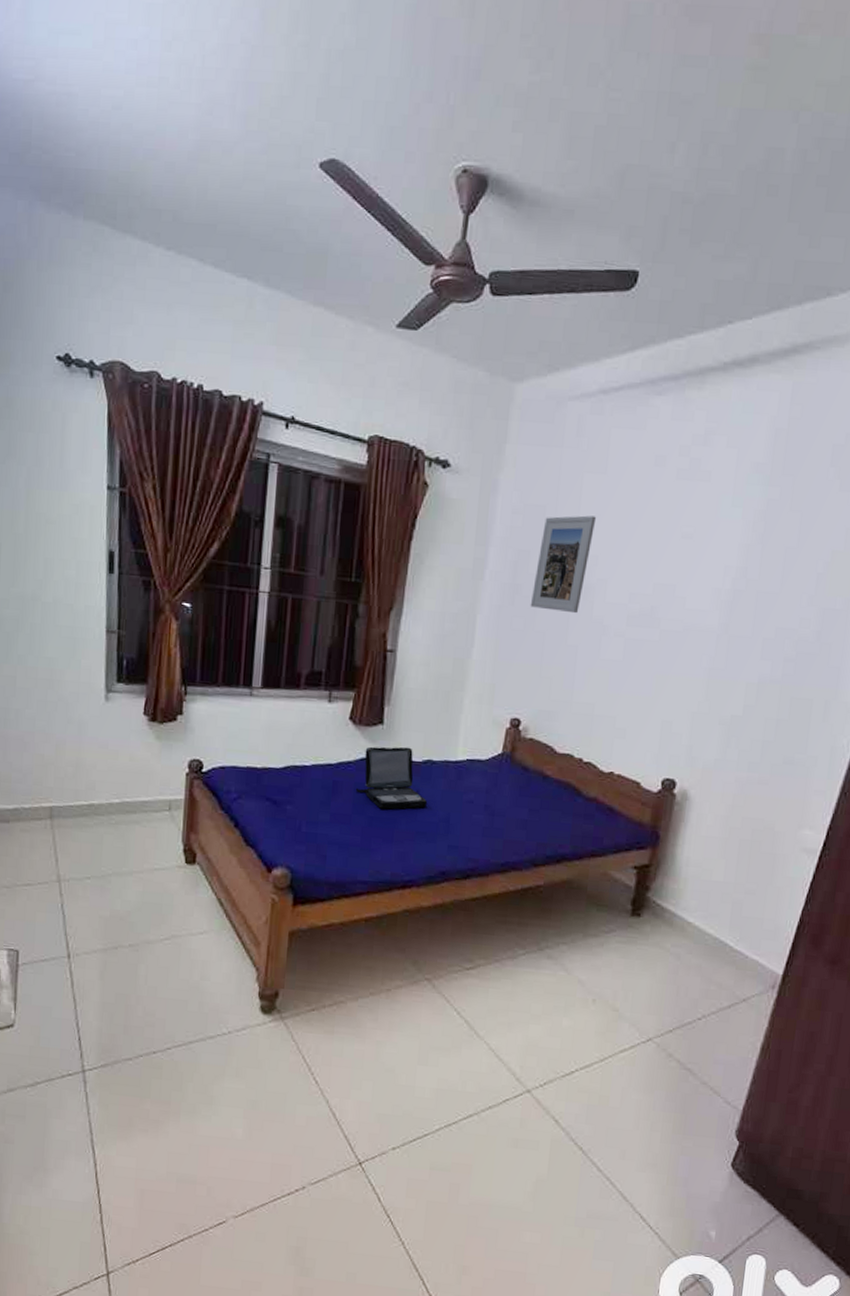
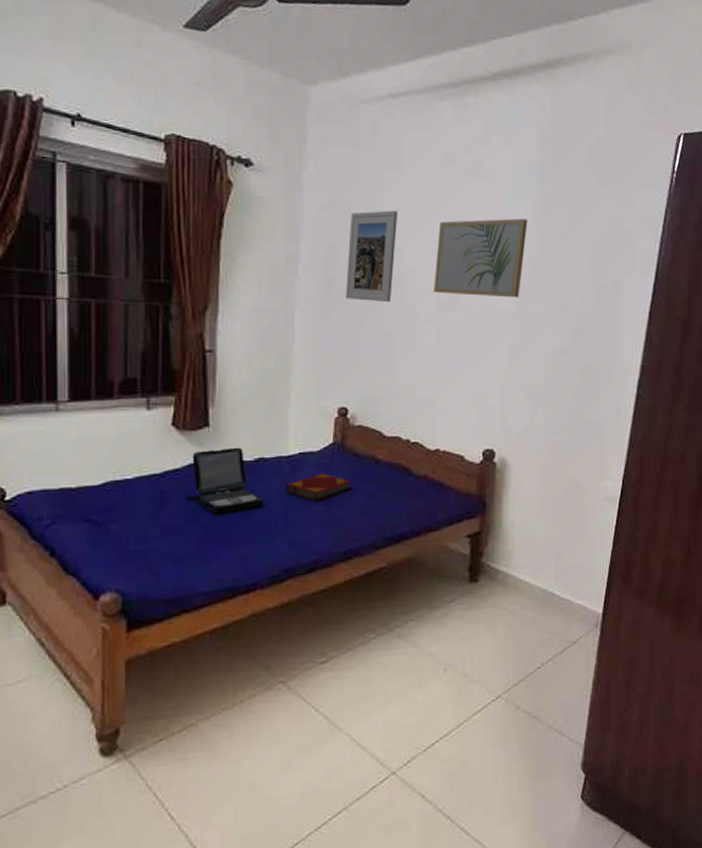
hardback book: none [449,781,517,810] -> present [285,472,352,501]
wall art: none [627,527,746,617] -> present [434,218,528,298]

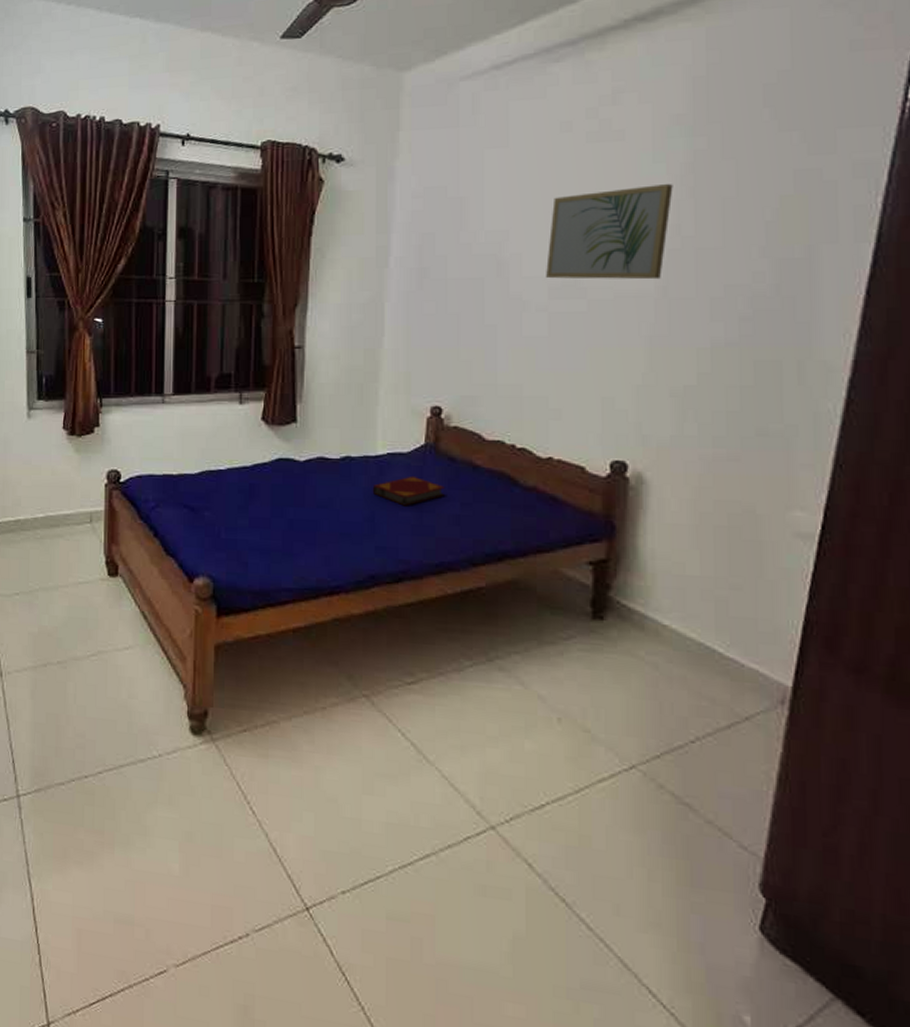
laptop: present [185,447,263,514] -> none [272,444,348,511]
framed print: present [345,210,398,303] -> none [440,190,503,292]

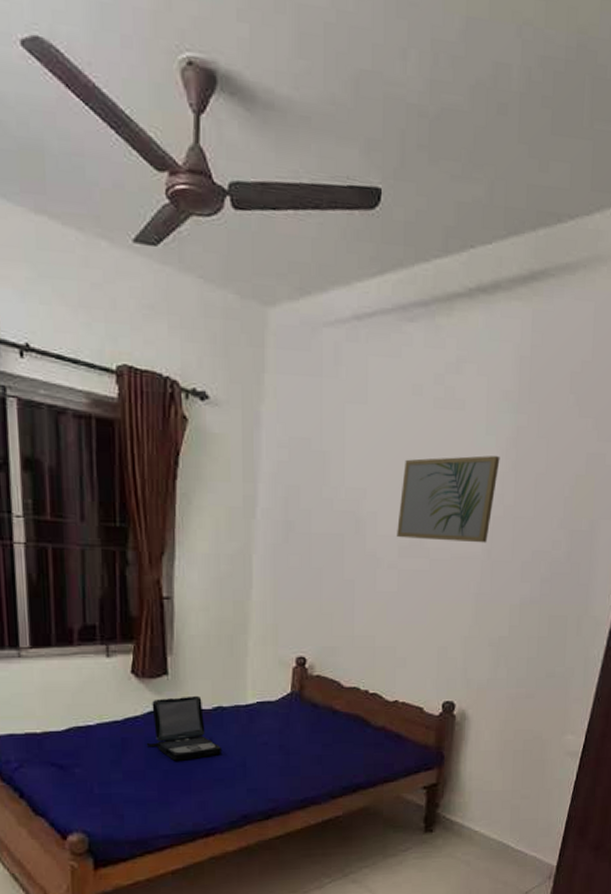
laptop: none [272,444,348,511] -> present [146,695,221,761]
hardback book: present [372,475,446,506] -> none [243,722,310,750]

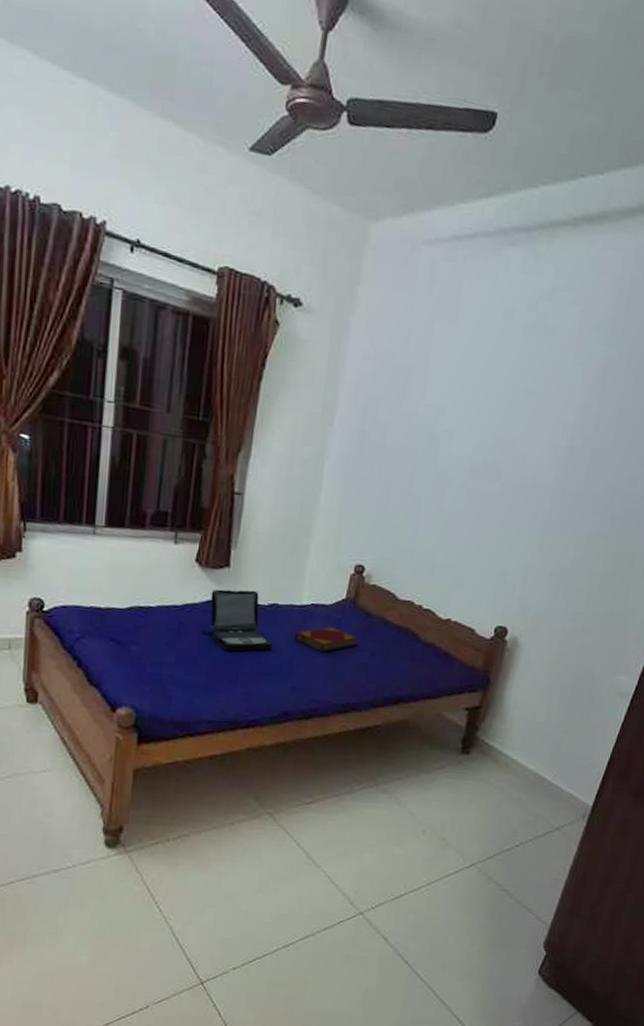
hardback book: none [243,722,310,750] -> present [294,626,359,653]
wall art: present [397,455,500,543] -> none [470,381,585,473]

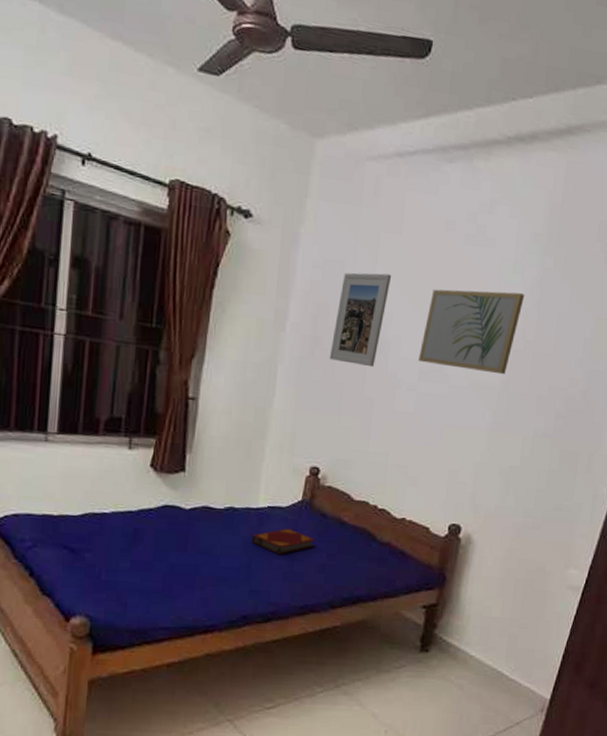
laptop: present [201,589,272,652] -> none [156,493,229,556]
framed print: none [377,364,445,464] -> present [329,272,392,368]
wall art: none [470,381,585,473] -> present [419,289,525,375]

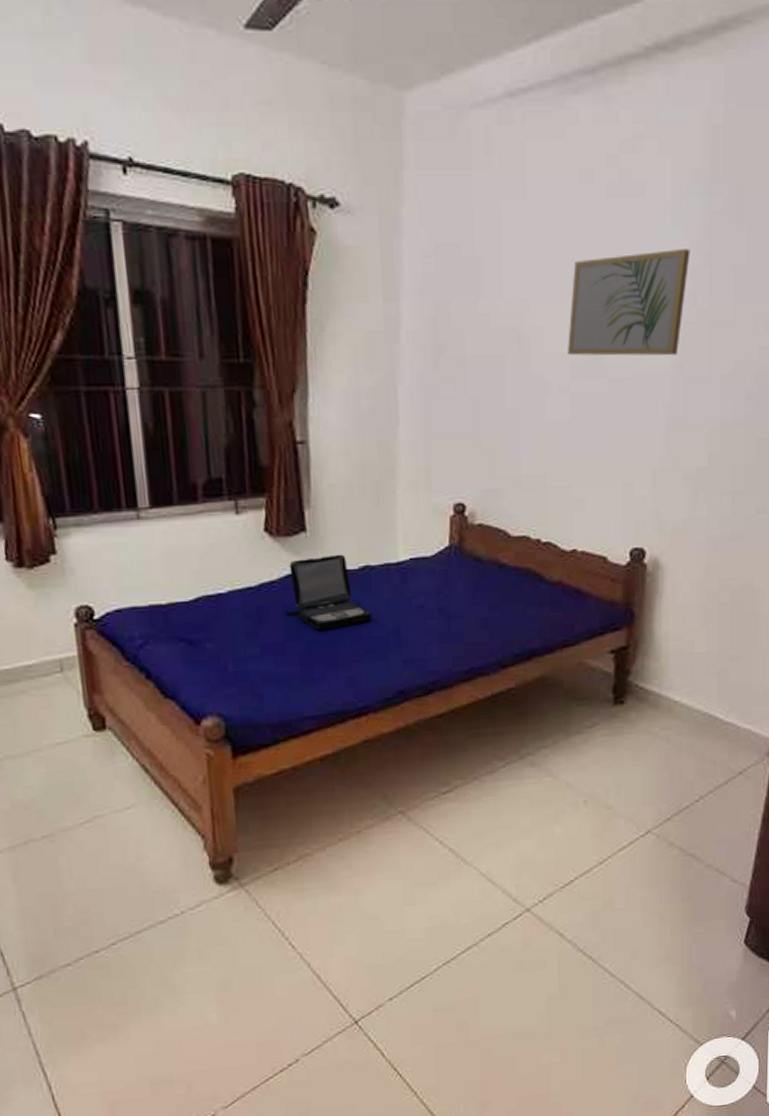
laptop: none [156,493,229,556] -> present [284,554,371,631]
hardback book: present [251,528,316,555] -> none [395,580,473,614]
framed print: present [329,272,392,368] -> none [458,251,522,372]

